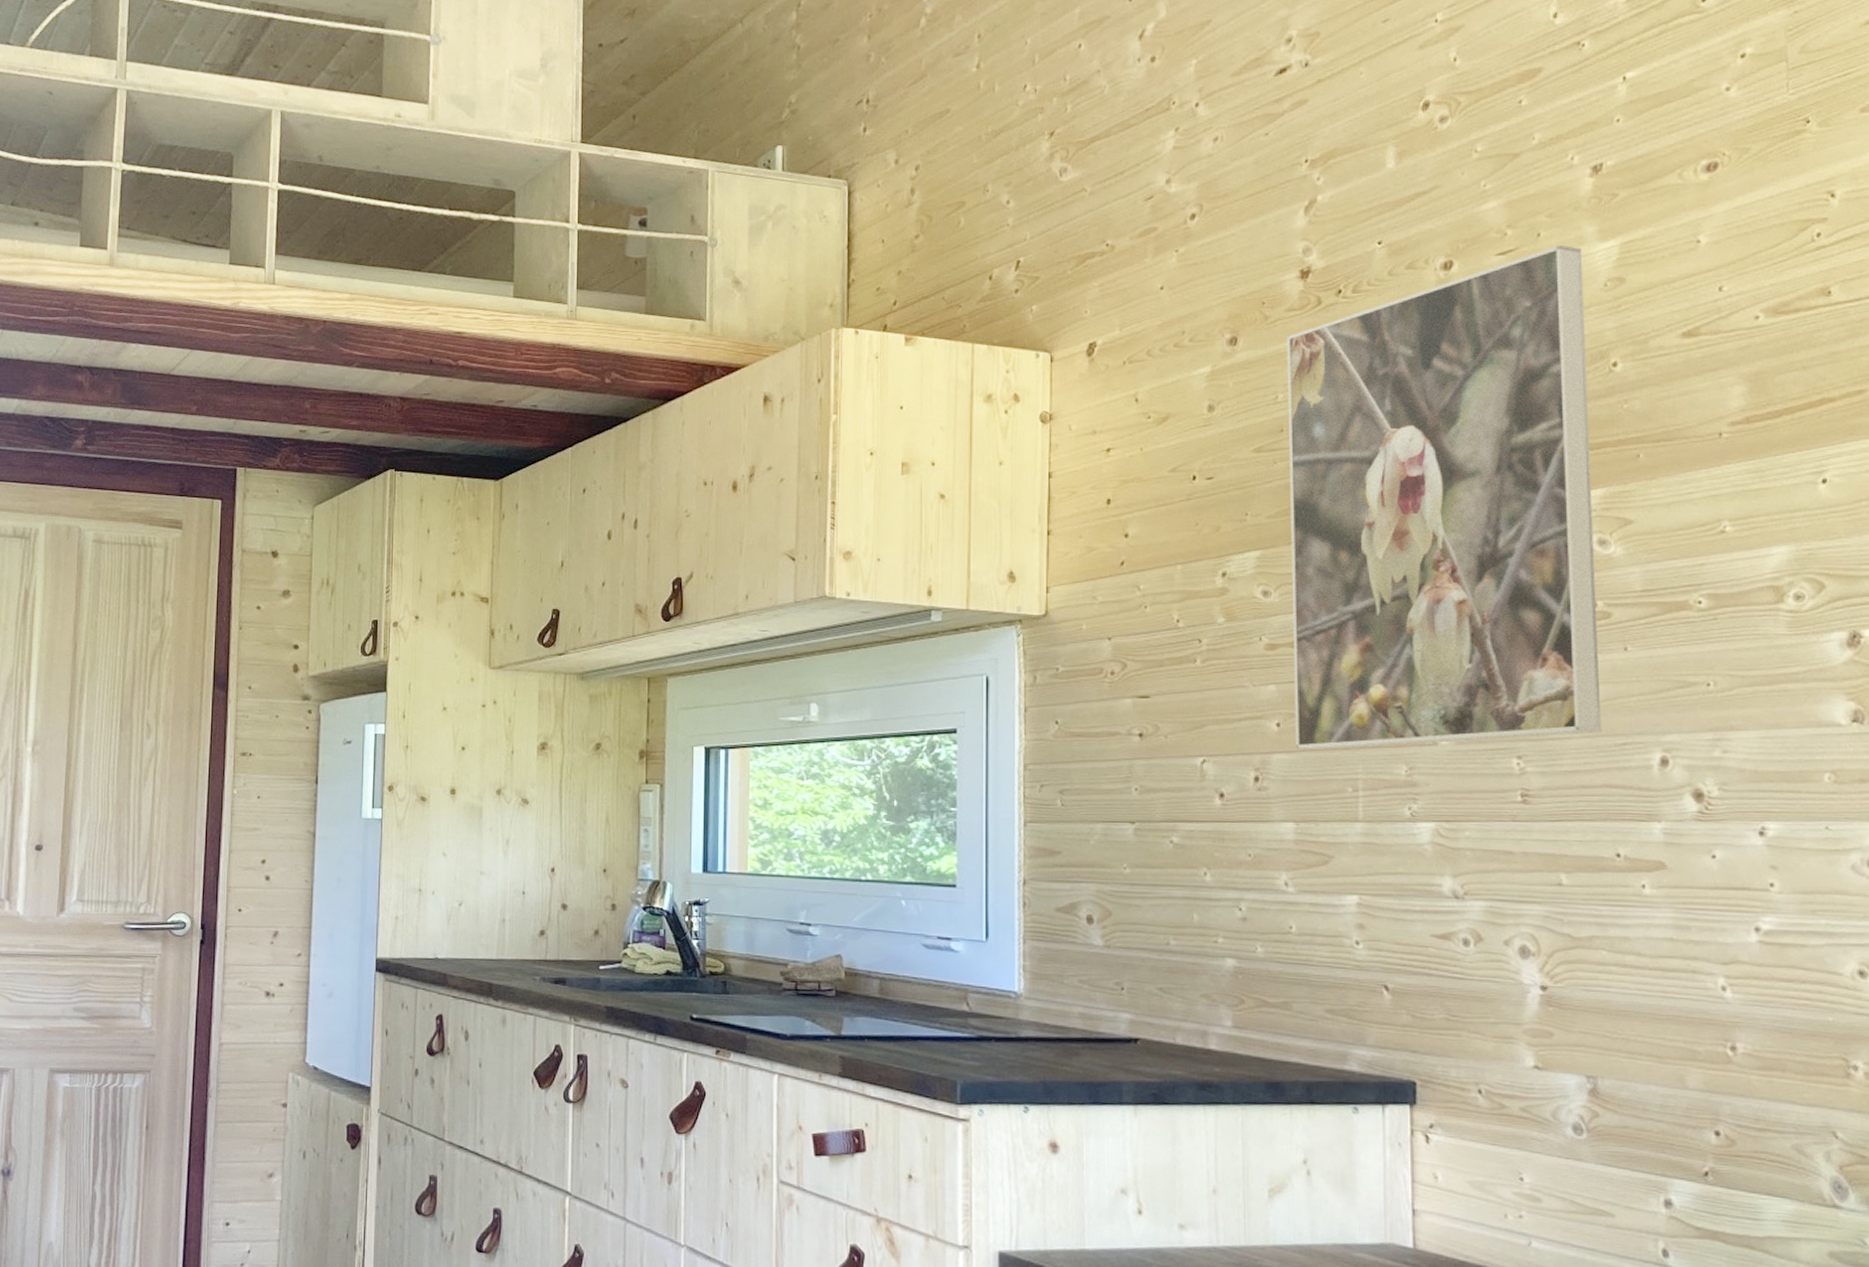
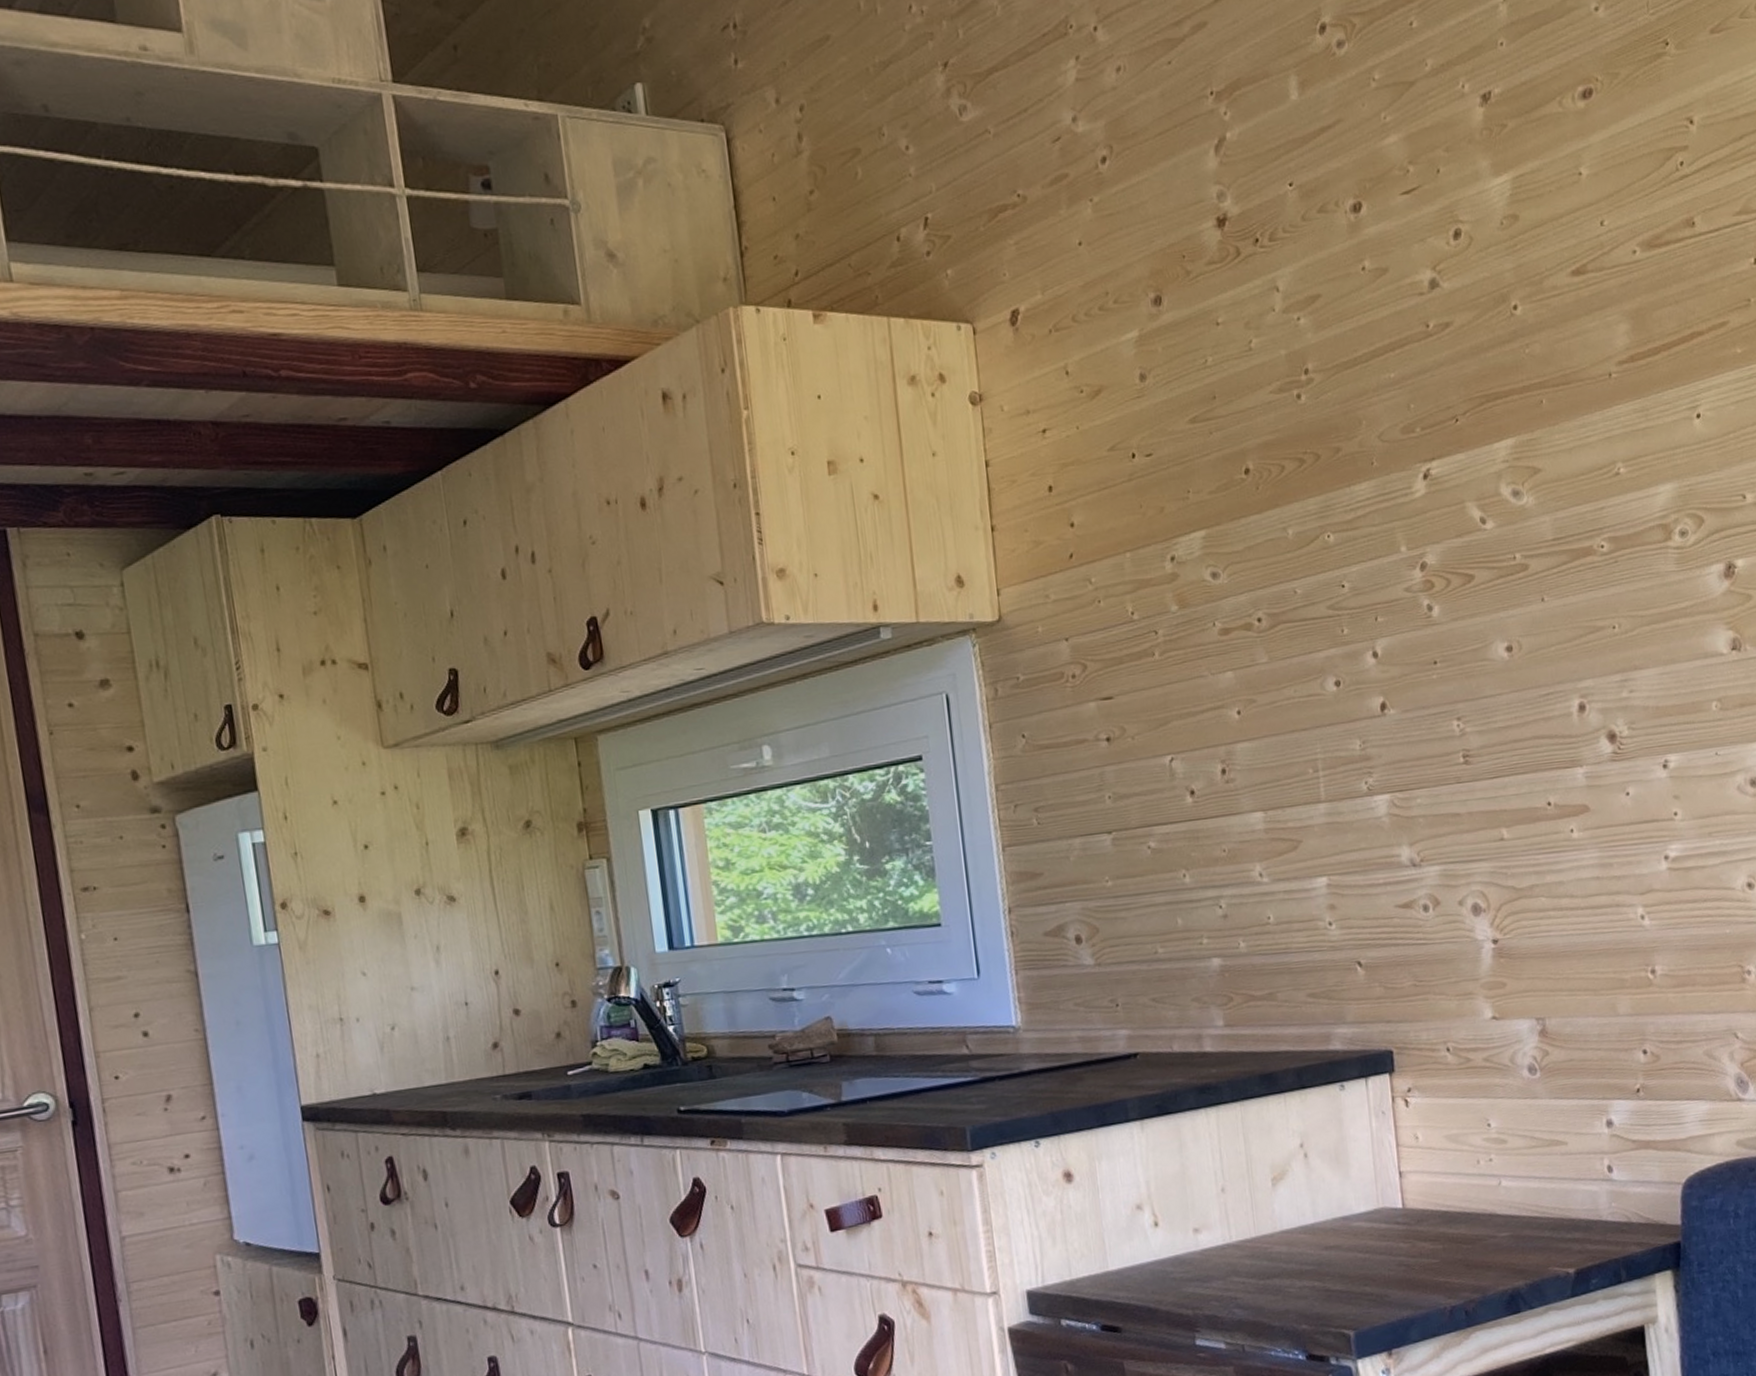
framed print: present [1286,244,1602,751] -> none [1210,181,1528,736]

